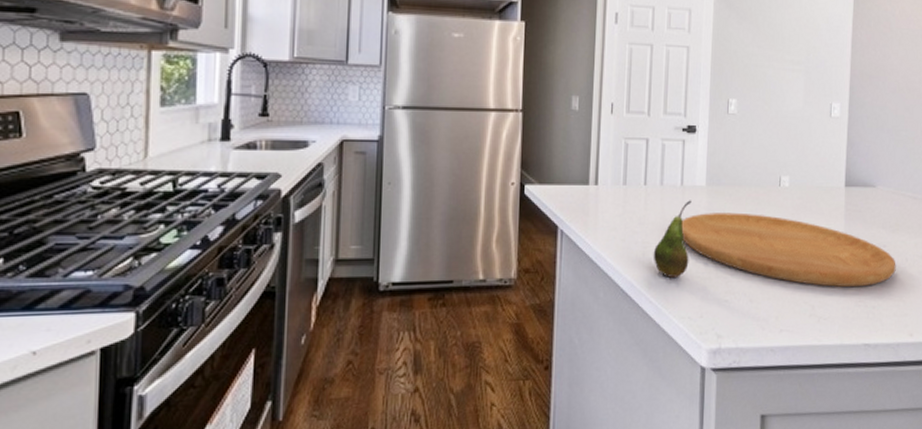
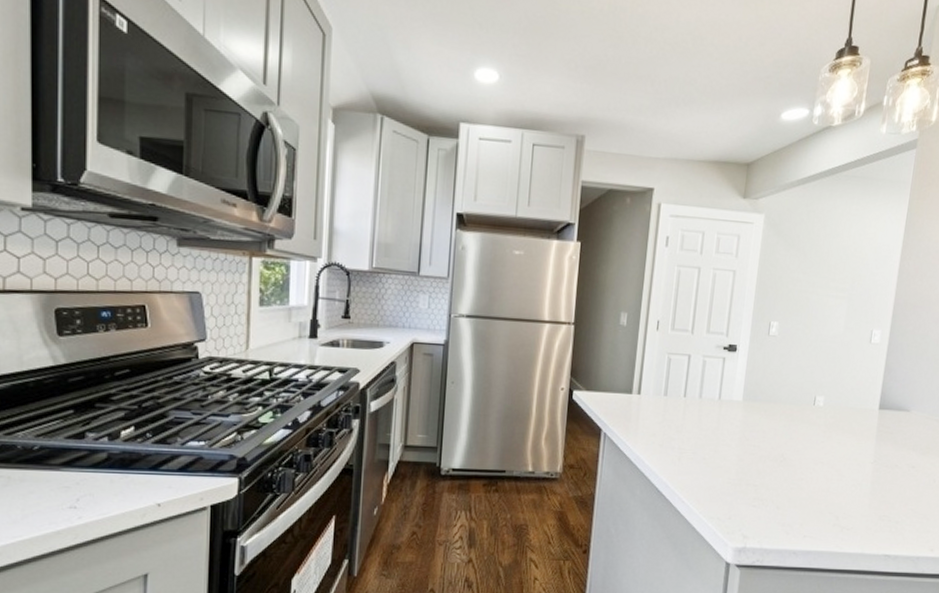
fruit: present [653,200,692,278] -> none [688,413,728,482]
cutting board: present [681,212,896,288] -> none [716,425,923,503]

